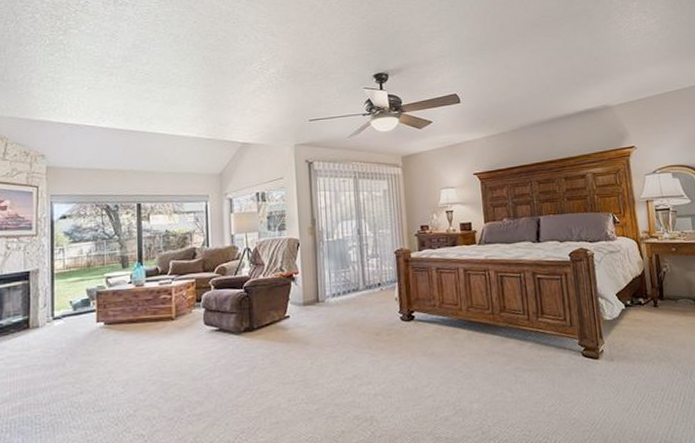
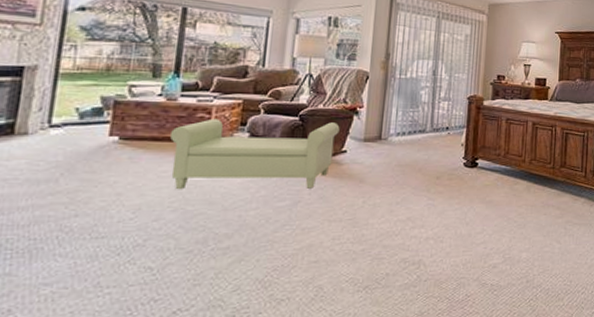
ottoman: none [141,290,281,364] -> present [169,118,340,189]

